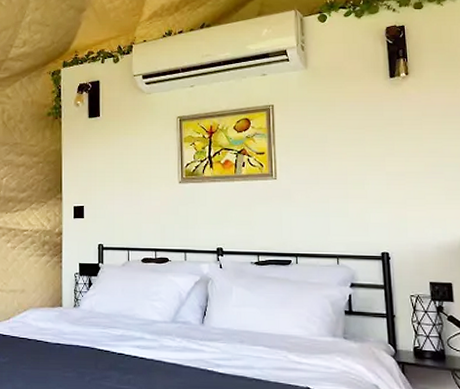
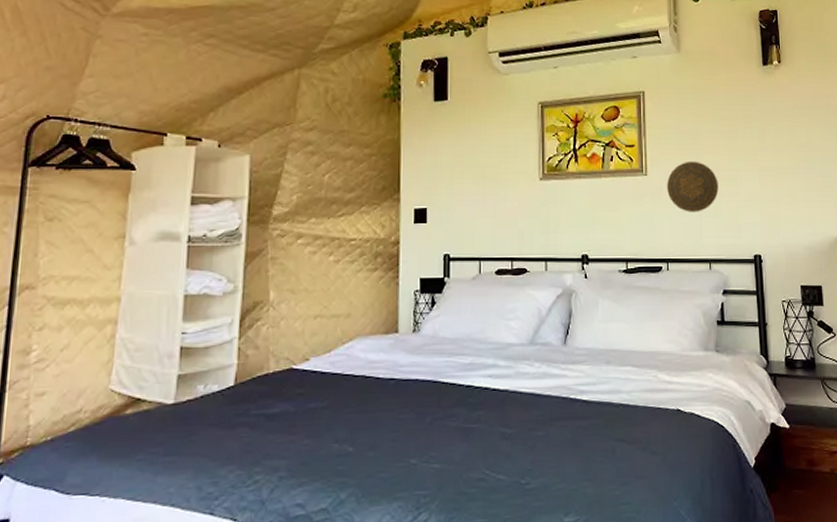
decorative plate: none [295,166,346,213] -> present [667,161,719,212]

